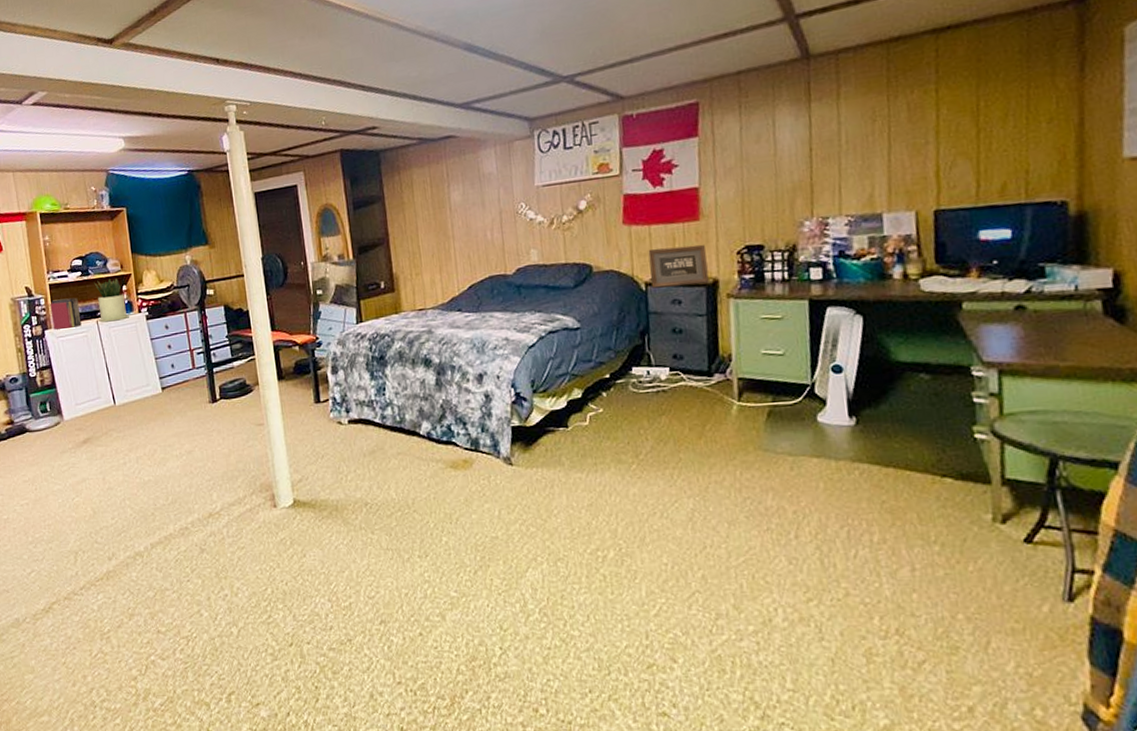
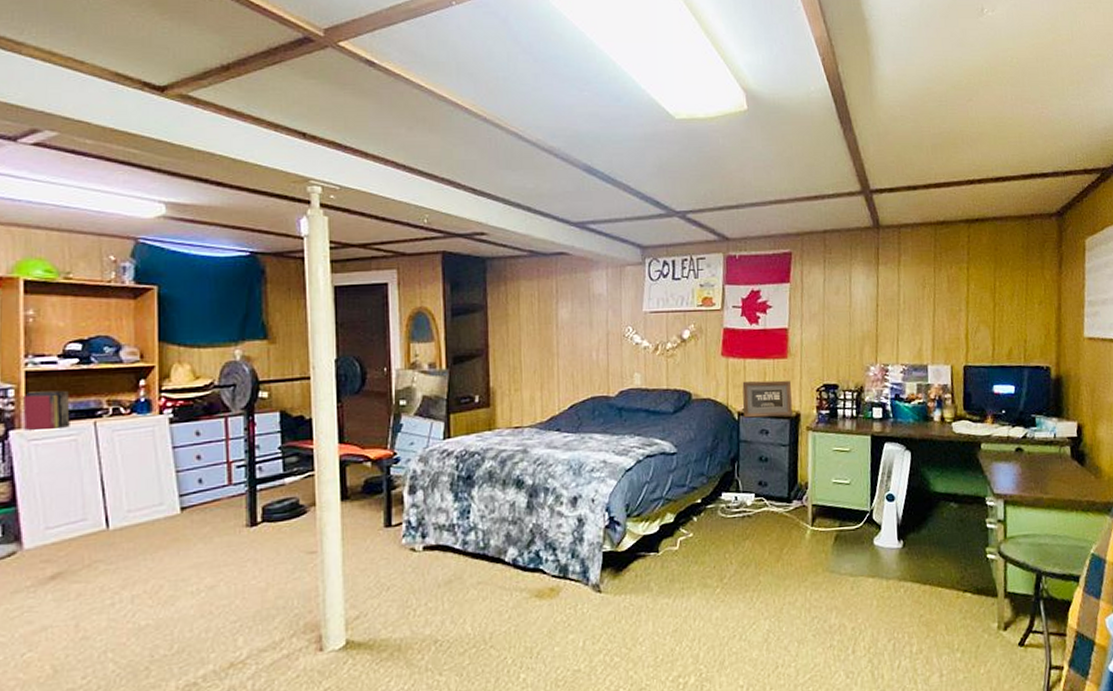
planter: present [94,278,129,323] -> none [96,370,144,424]

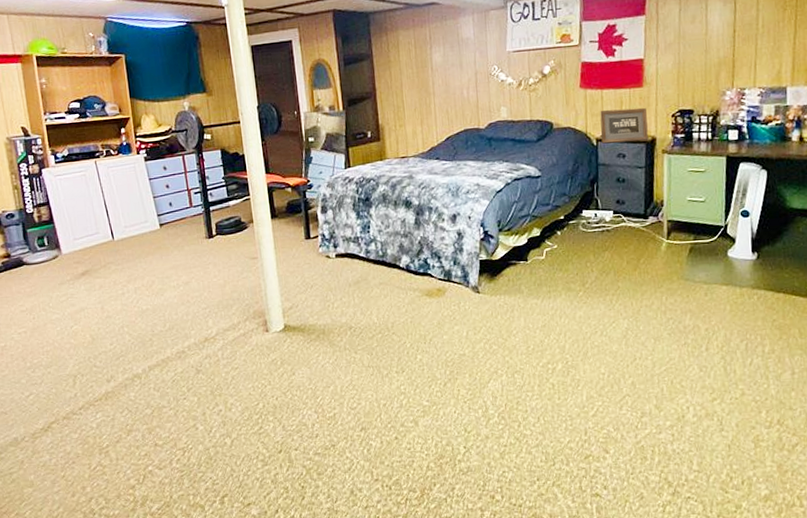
books: present [23,390,70,430] -> none [47,138,80,169]

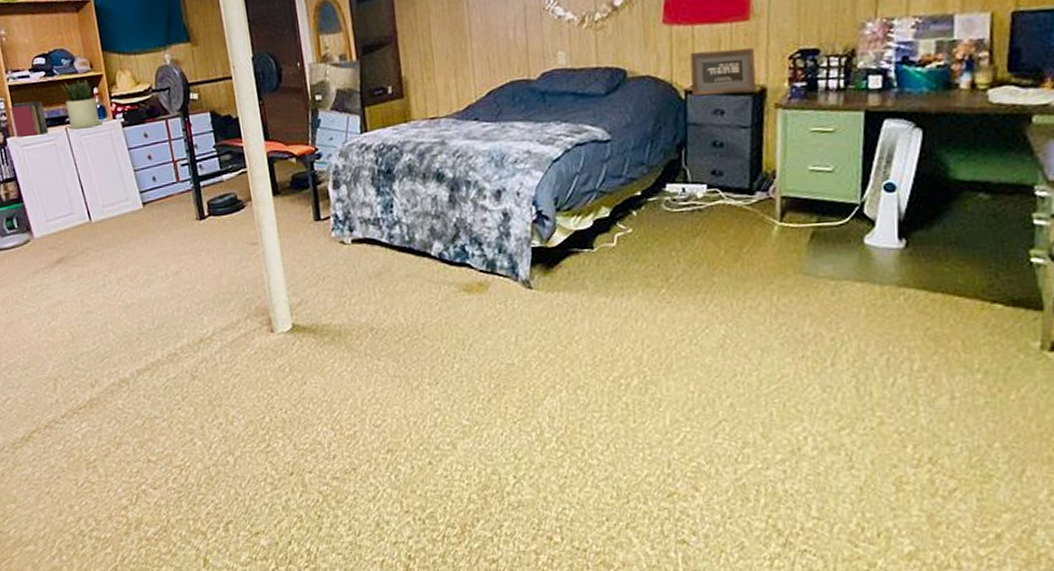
books: none [47,138,80,169] -> present [11,101,49,137]
planter: none [92,121,128,163] -> present [60,79,102,130]

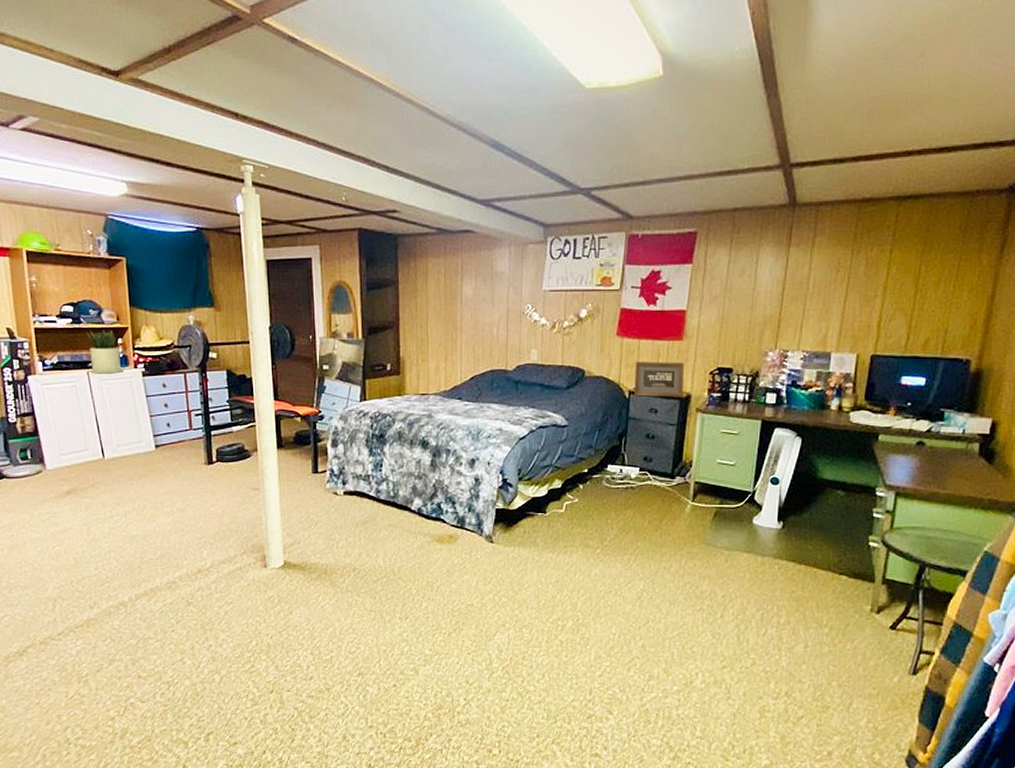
books: present [11,101,49,137] -> none [35,345,70,376]

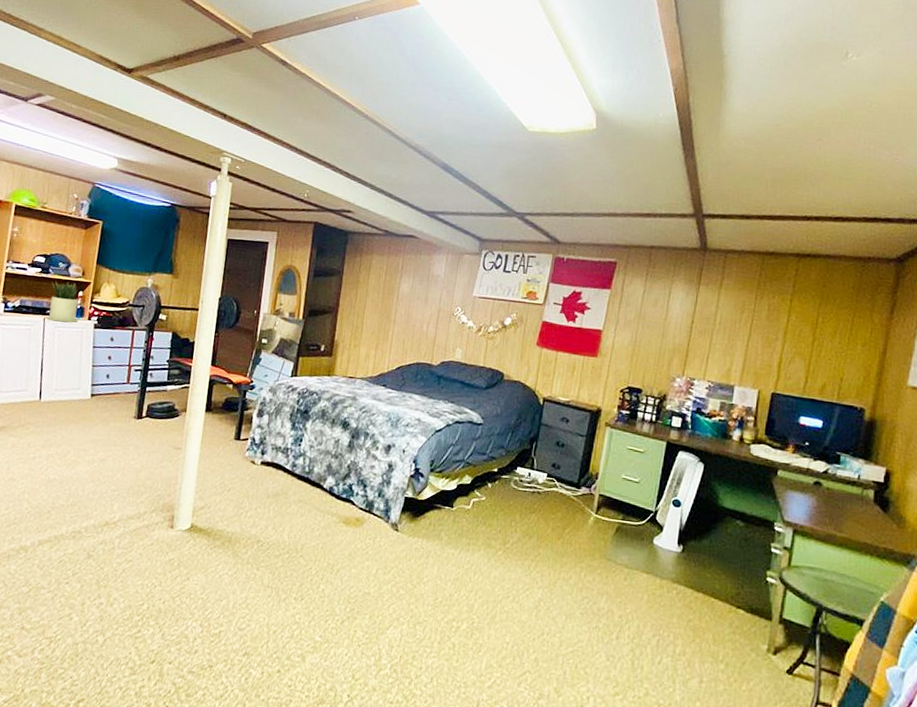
picture frame: present [633,361,684,398] -> none [547,371,597,411]

